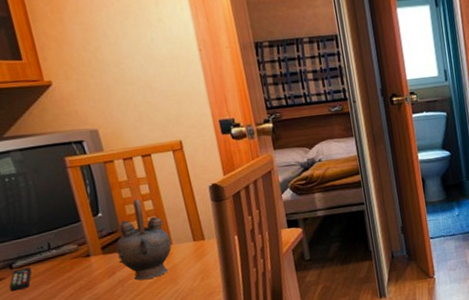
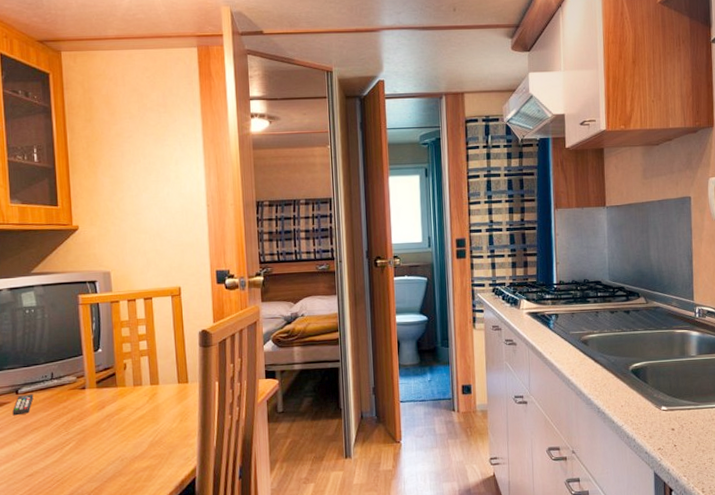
teapot: present [115,199,172,281] -> none [109,338,158,416]

